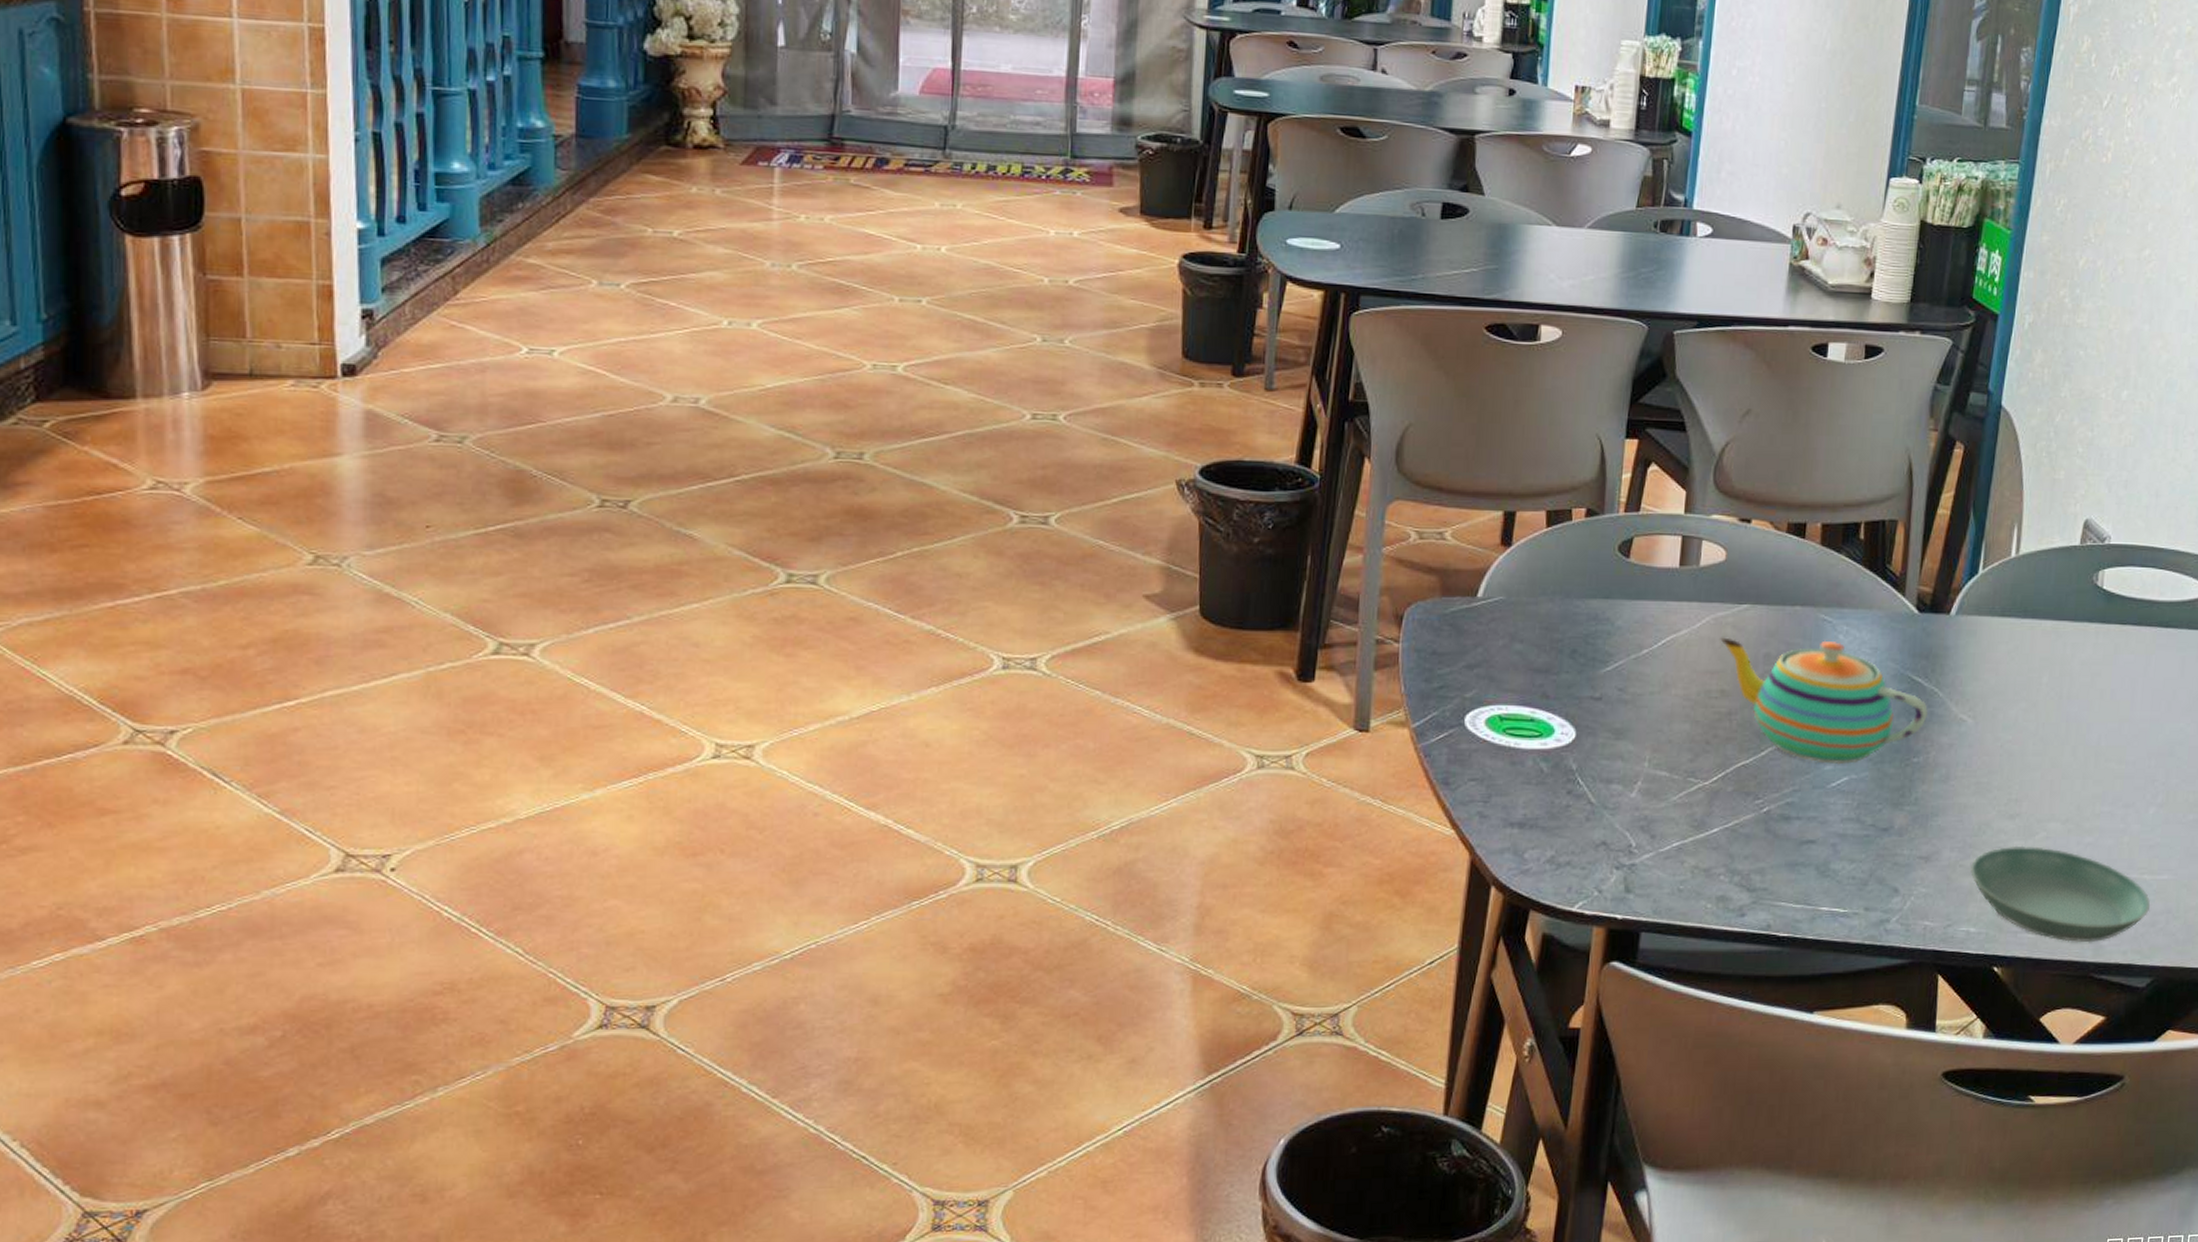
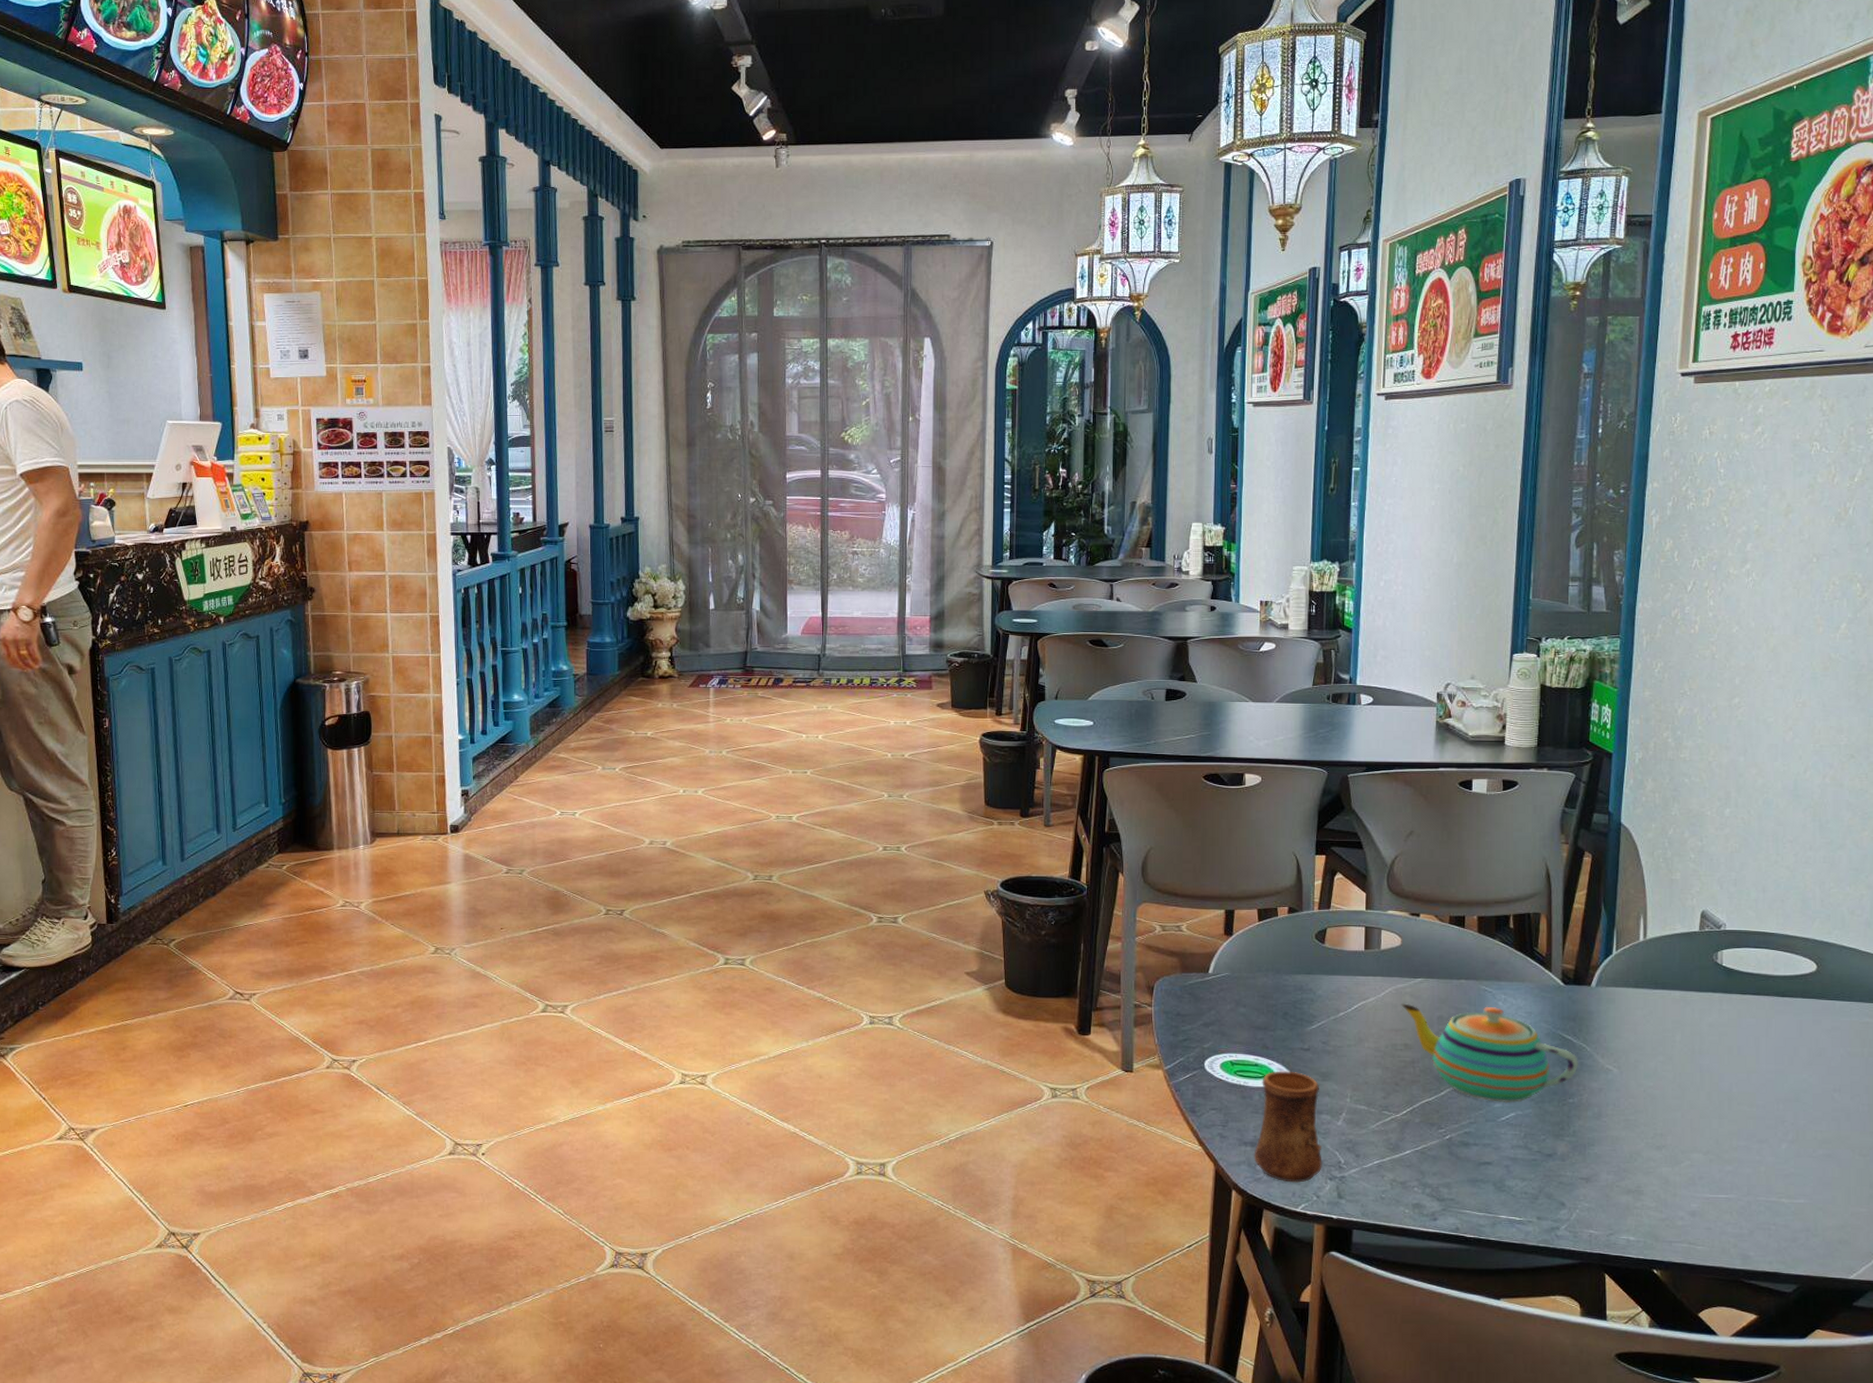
cup: none [1521,727,1612,874] -> present [1253,1071,1322,1183]
saucer: present [1970,845,2150,943] -> none [1626,1171,1789,1253]

